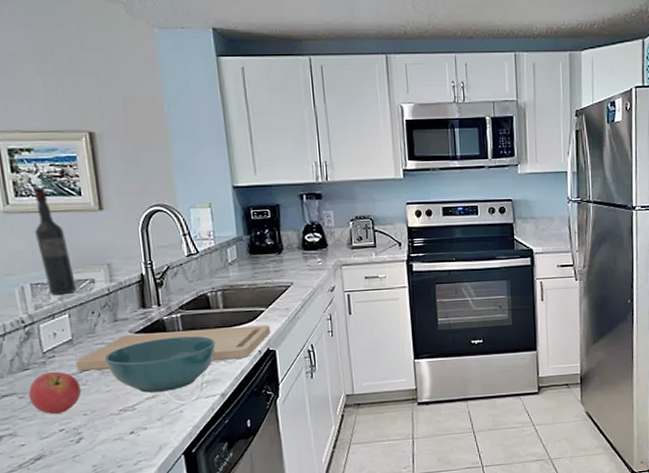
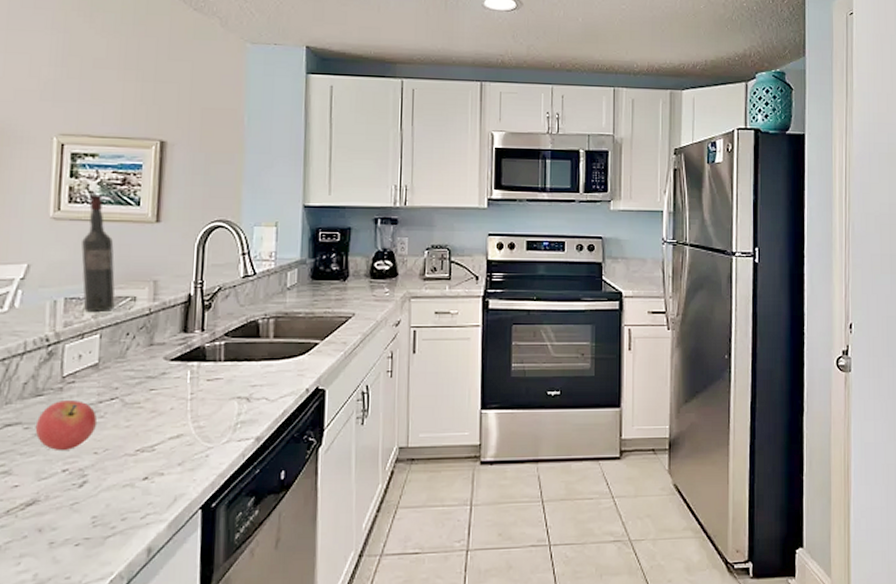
cutting board: present [76,325,271,371] -> none [97,360,323,400]
bowl: present [104,336,216,393] -> none [130,367,259,431]

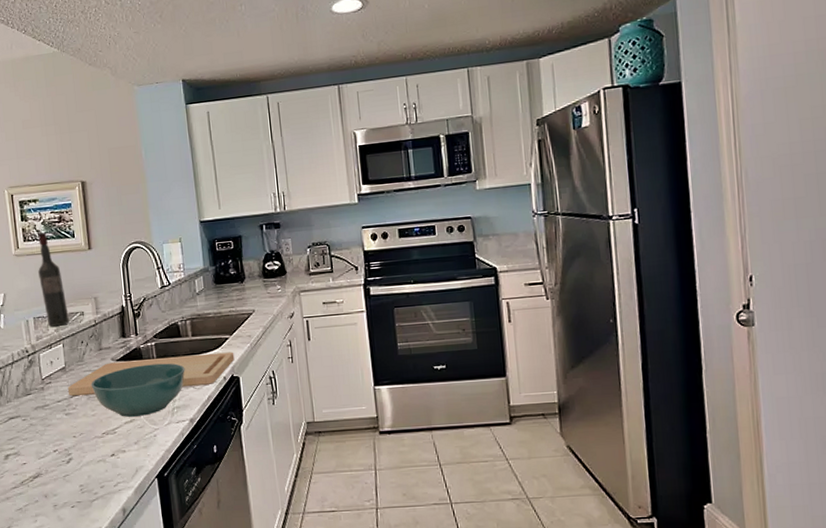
fruit: present [35,399,98,450] -> none [29,396,72,436]
cutting board: none [97,360,323,400] -> present [68,352,235,396]
bowl: none [130,367,259,431] -> present [91,363,185,417]

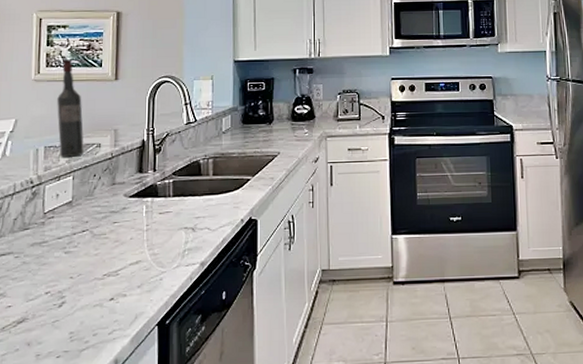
cutting board: present [68,352,235,396] -> none [72,193,255,232]
bowl: present [91,363,185,417] -> none [98,202,202,258]

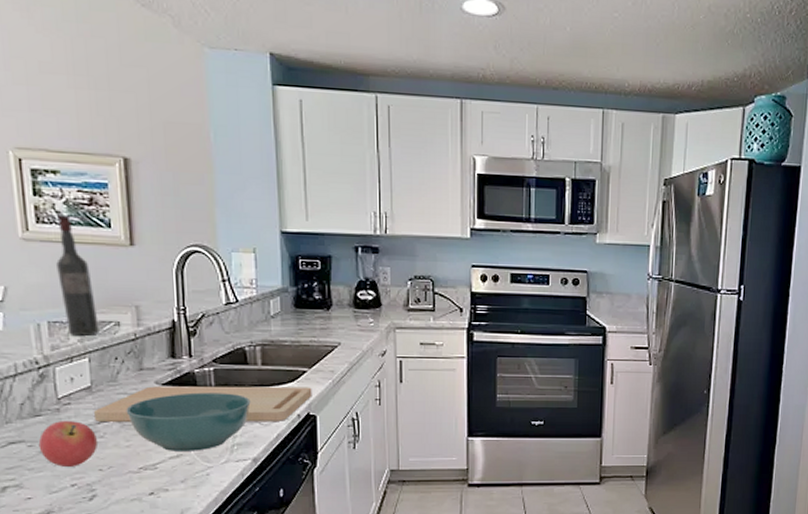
fruit: none [23,232,72,276] -> present [38,420,99,467]
cutting board: none [72,193,255,232] -> present [94,386,313,422]
bowl: none [98,202,202,258] -> present [126,392,251,451]

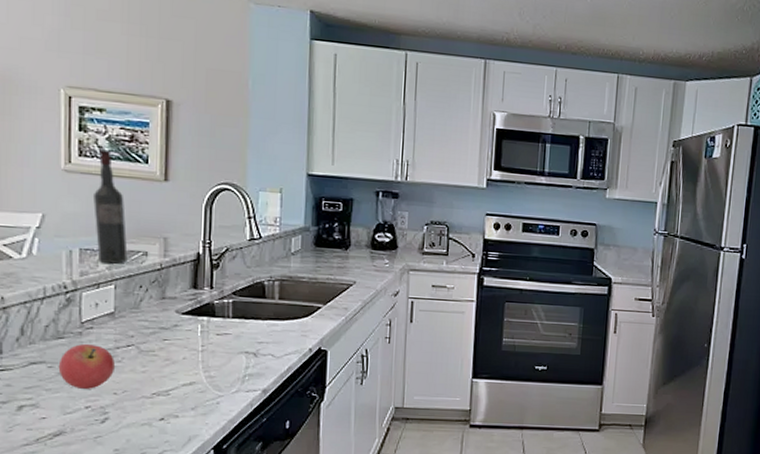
cutting board: present [94,386,313,422] -> none [115,315,325,355]
bowl: present [126,392,251,451] -> none [145,322,265,380]

